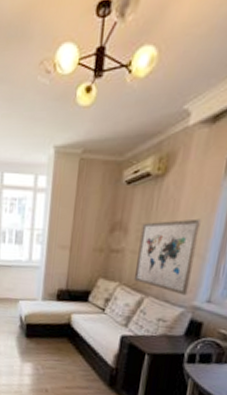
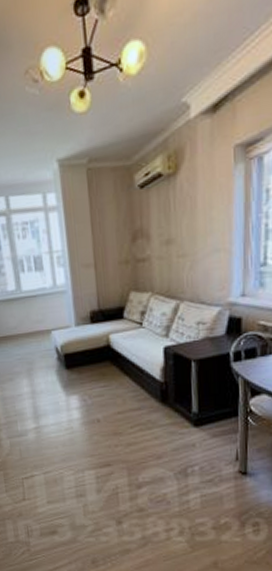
wall art: present [133,218,202,296] -> none [163,212,222,294]

